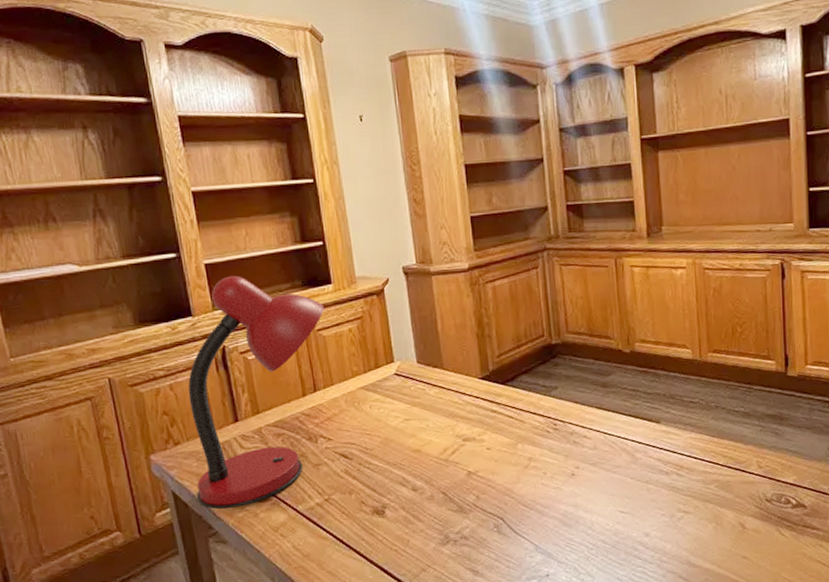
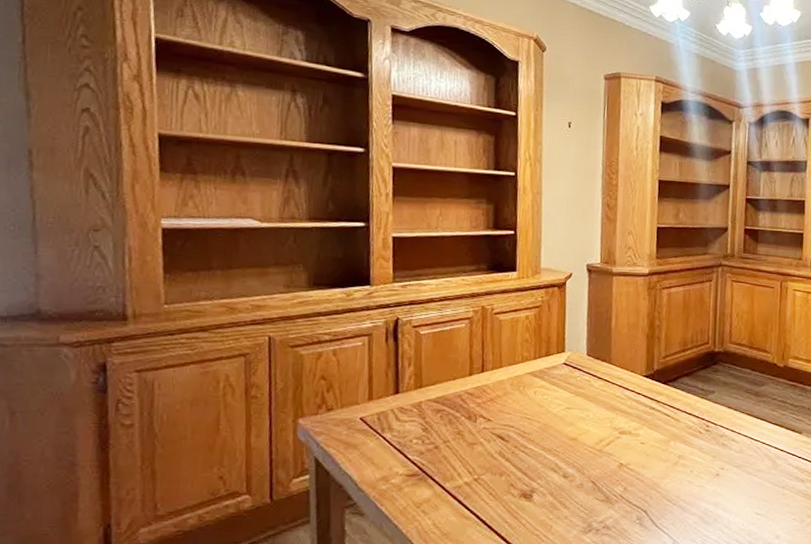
desk lamp: present [188,275,325,510] -> none [340,251,506,481]

